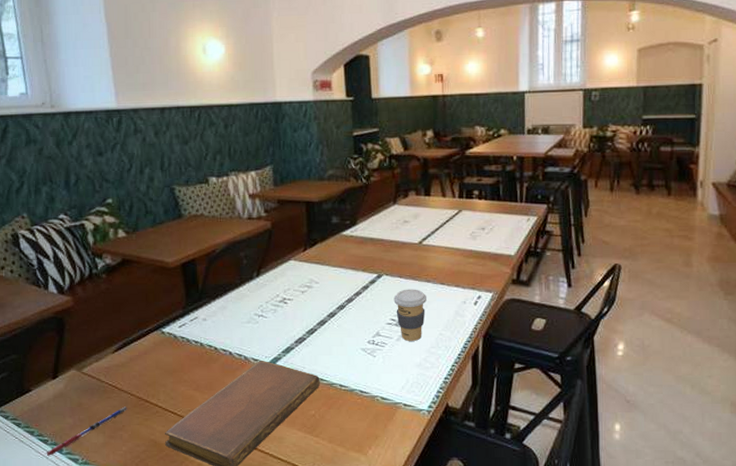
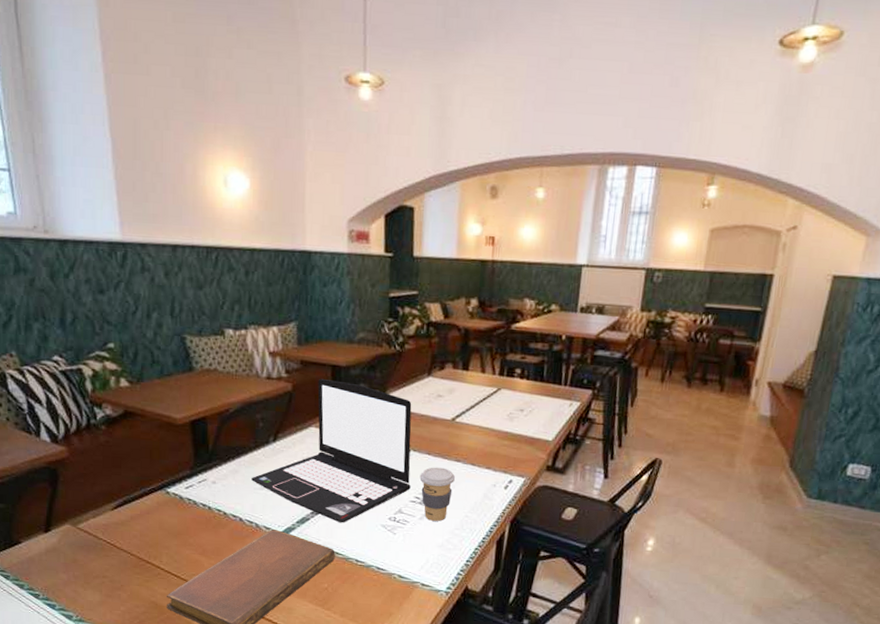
pen: present [46,406,127,457] -> none [37,566,127,612]
laptop: none [239,214,386,350] -> present [252,378,412,523]

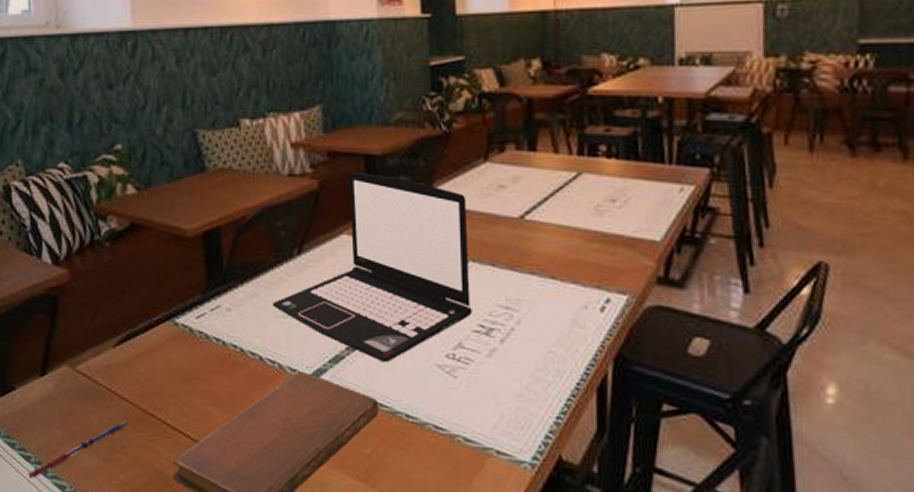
pen: none [37,566,127,612] -> present [28,420,128,480]
coffee cup: present [419,467,455,521] -> none [483,282,530,359]

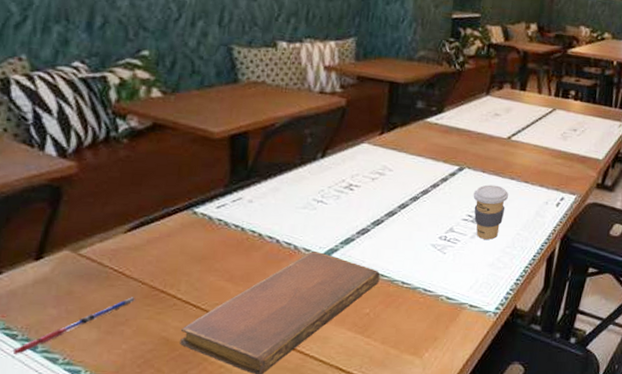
laptop: present [273,172,472,363] -> none [294,94,469,243]
coffee cup: none [483,282,530,359] -> present [473,184,508,240]

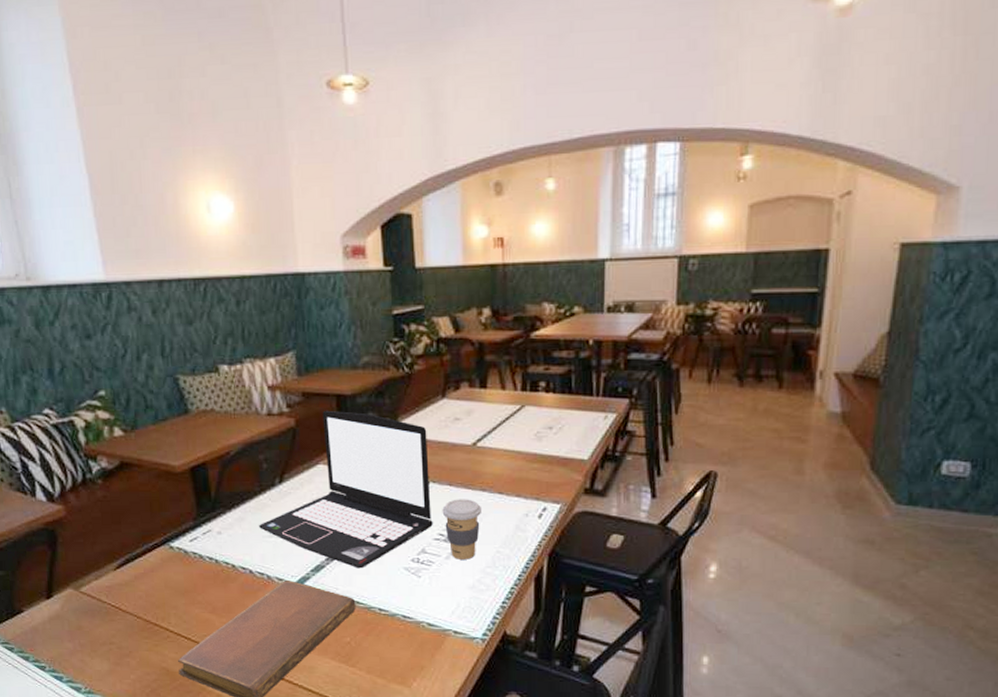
pen: present [12,297,135,356] -> none [44,630,134,685]
laptop: none [294,94,469,243] -> present [259,410,433,569]

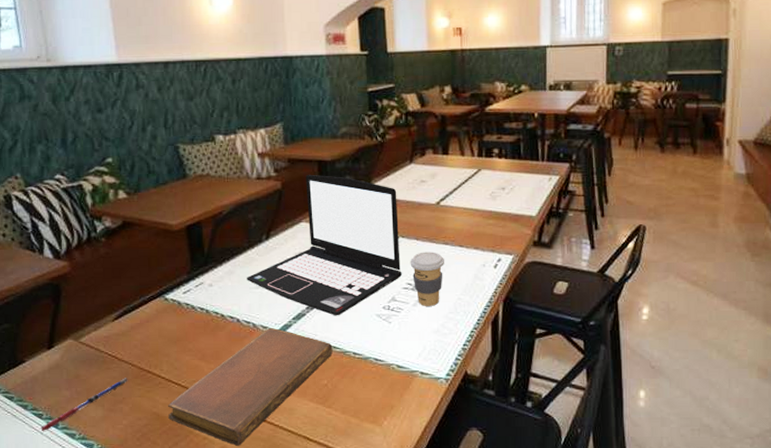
pen: none [44,630,134,685] -> present [41,378,128,432]

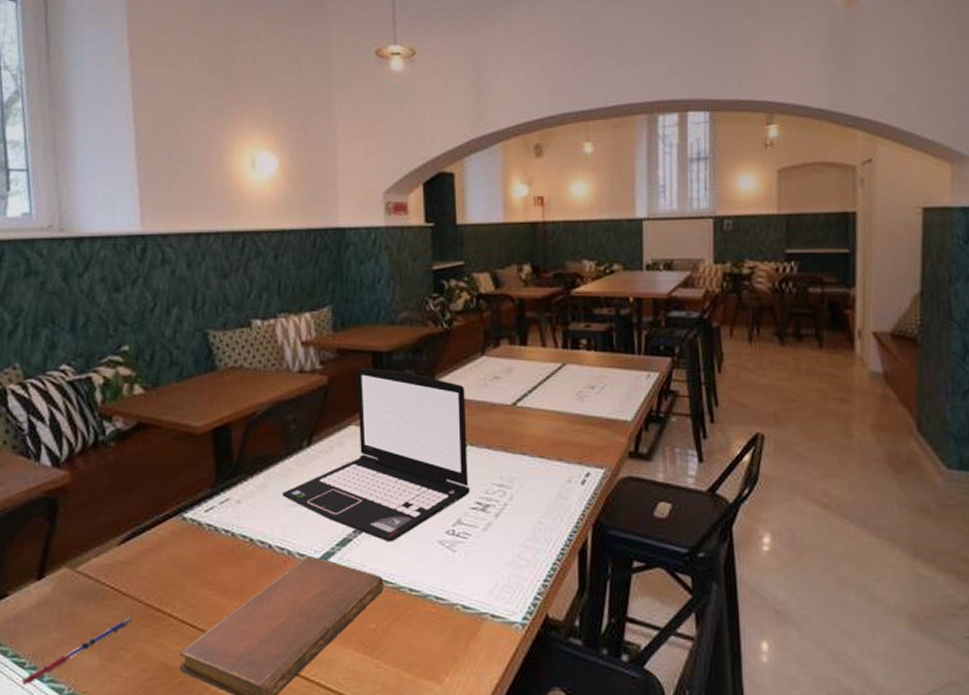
coffee cup: present [410,252,444,306] -> none [480,463,521,531]

